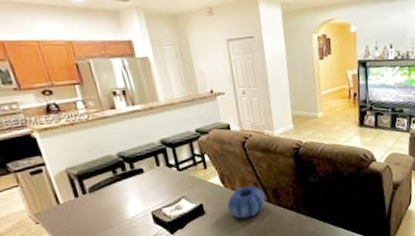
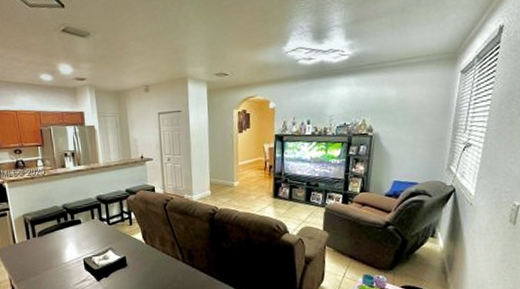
decorative bowl: present [227,185,266,219] -> none [146,244,181,275]

